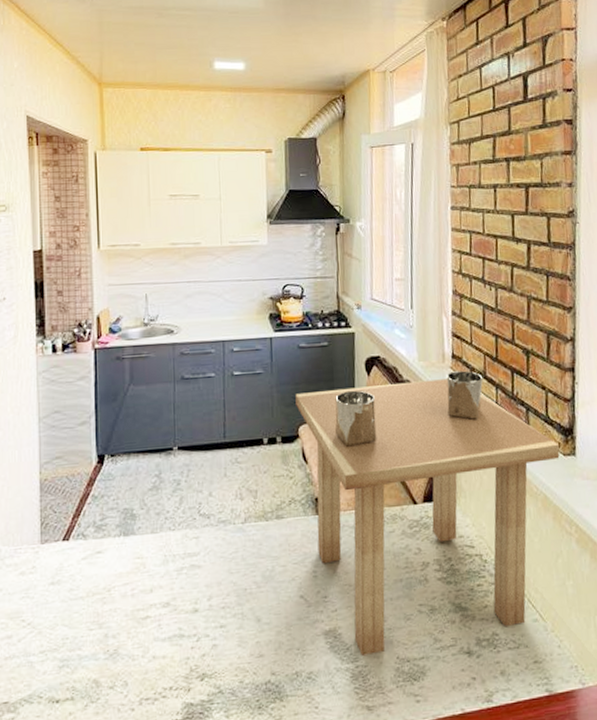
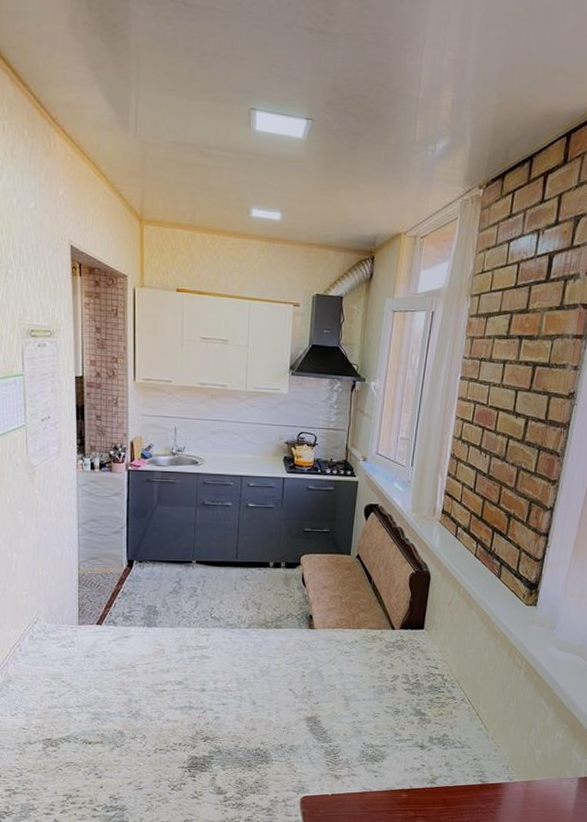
side table: present [295,370,560,656] -> none [300,525,524,739]

